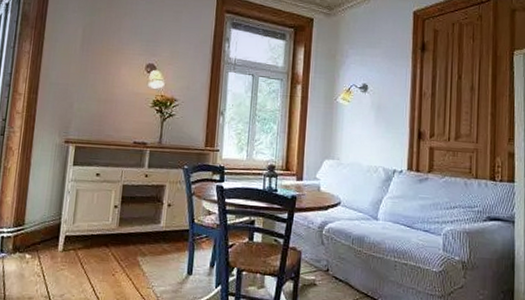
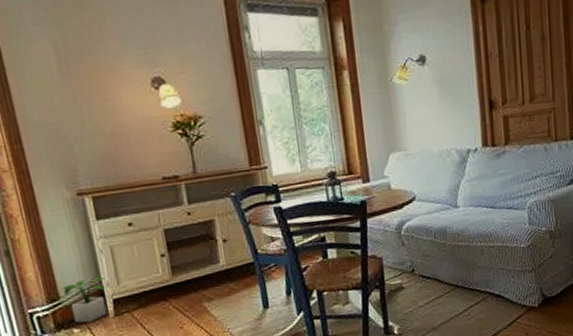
potted plant: none [26,213,65,252] -> present [59,277,108,323]

